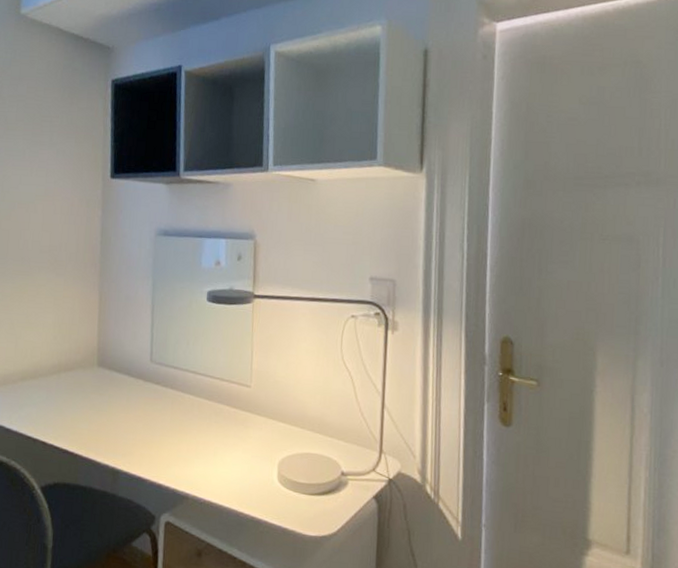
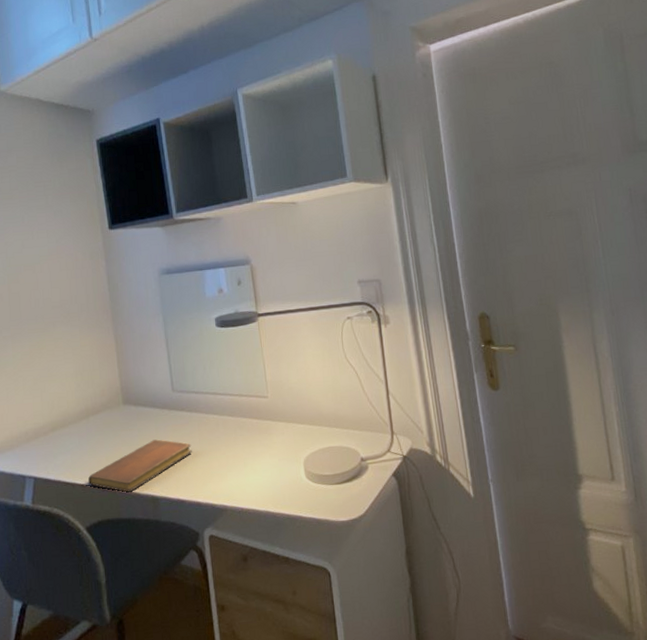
notebook: none [50,409,162,460] -> present [88,439,192,493]

